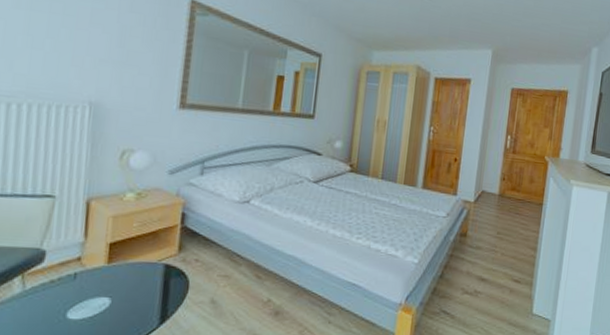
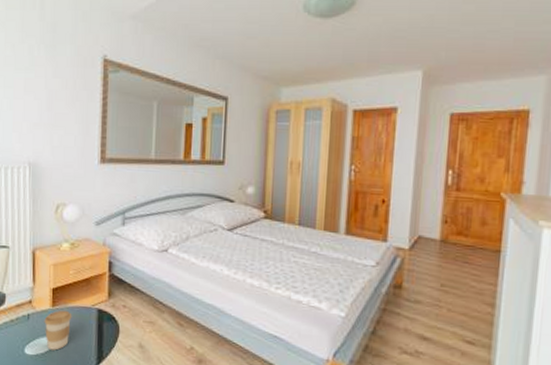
coffee cup: none [95,266,133,312] -> present [44,310,72,350]

